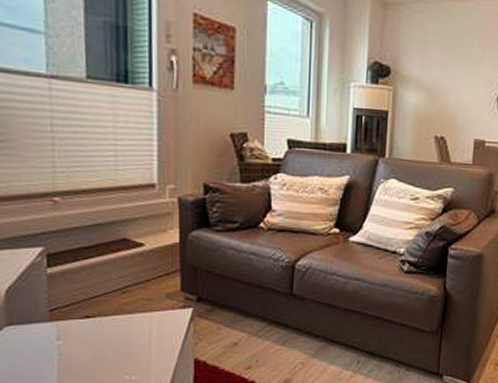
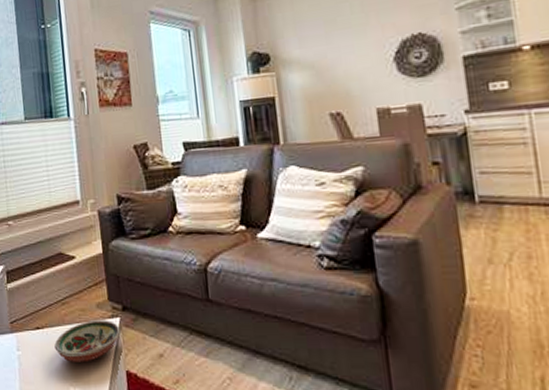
decorative bowl: none [108,310,192,351] -> present [54,320,121,363]

